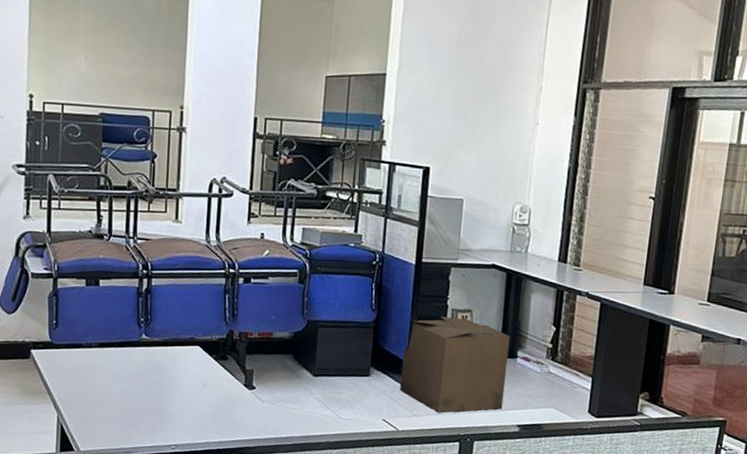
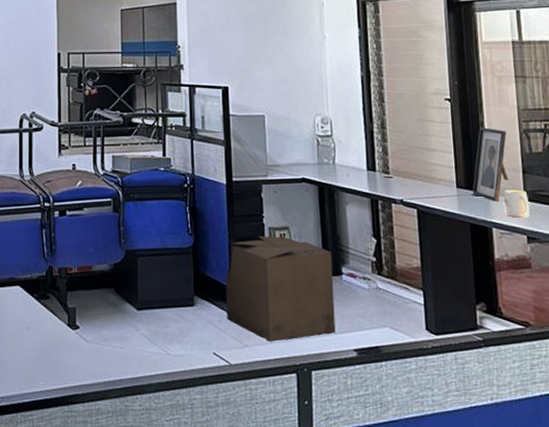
picture frame: none [657,228,704,301] -> present [472,127,509,202]
mug: none [686,290,711,318] -> present [504,189,530,218]

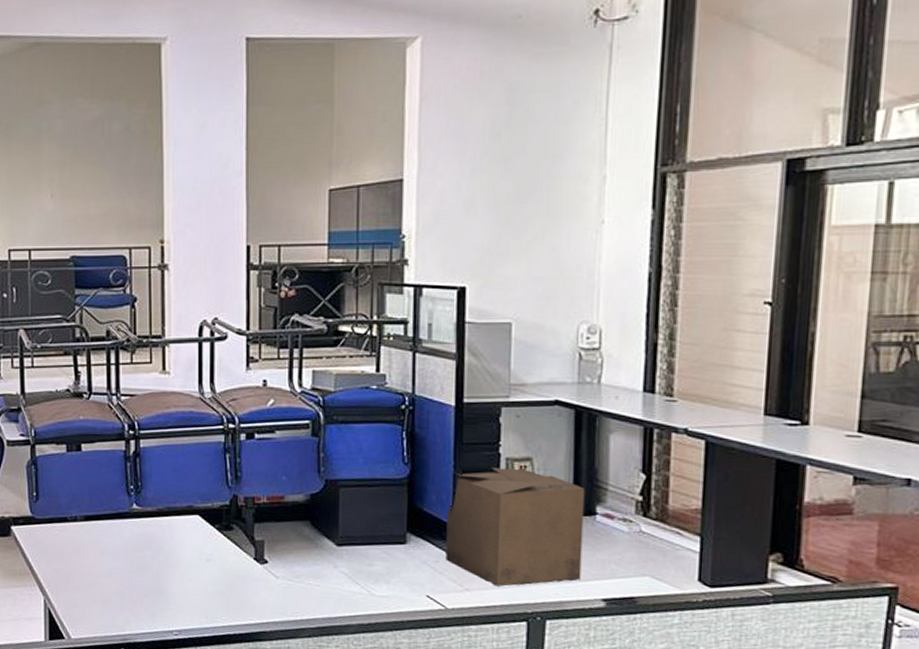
picture frame: present [472,127,509,202] -> none [785,339,846,433]
mug: present [504,189,530,218] -> none [827,418,864,454]

